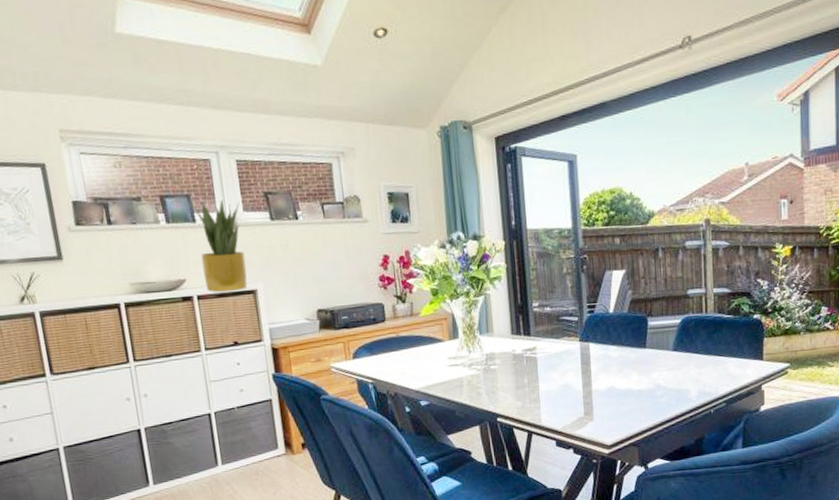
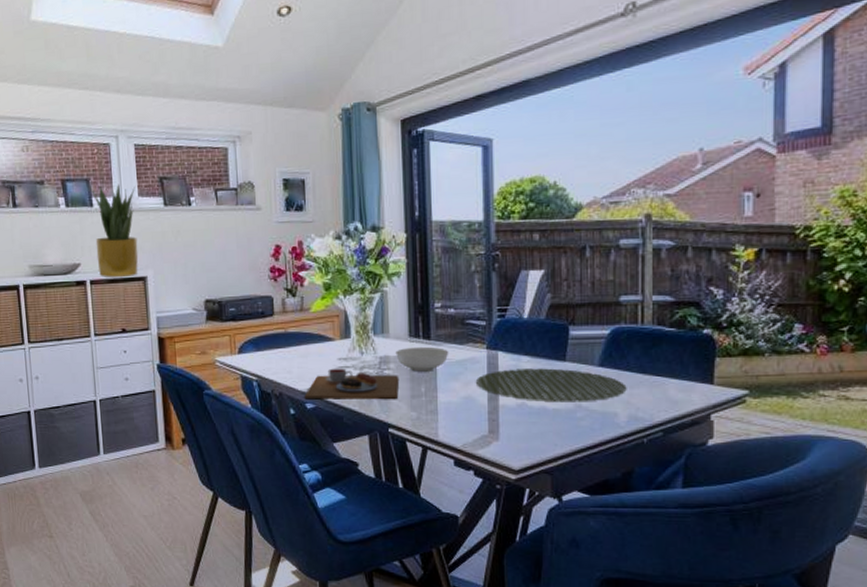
place setting: none [418,366,505,397] -> present [304,368,399,400]
bowl: none [500,342,548,366] -> present [396,346,449,372]
place mat: none [571,355,696,385] -> present [475,368,627,403]

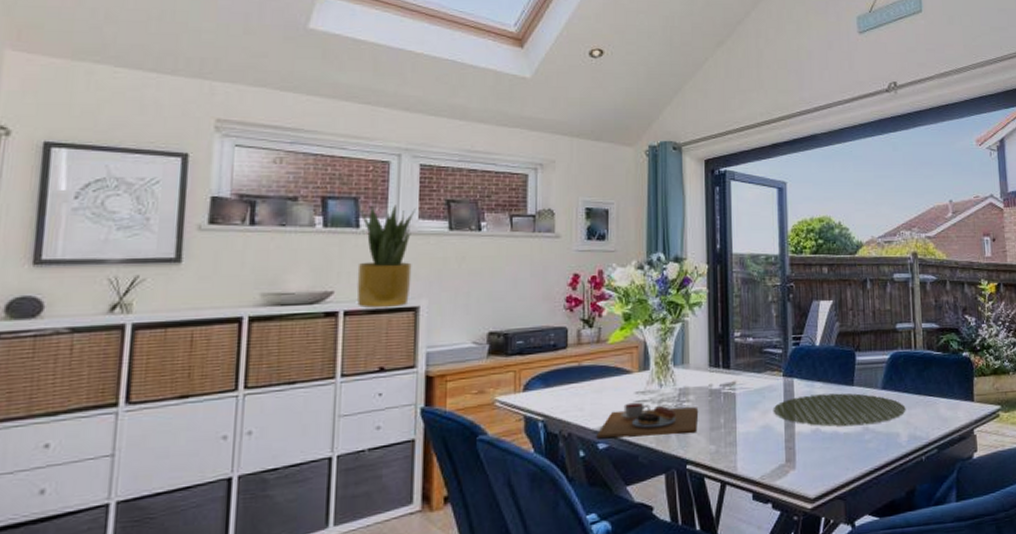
bowl: present [396,346,449,372] -> none [695,376,748,403]

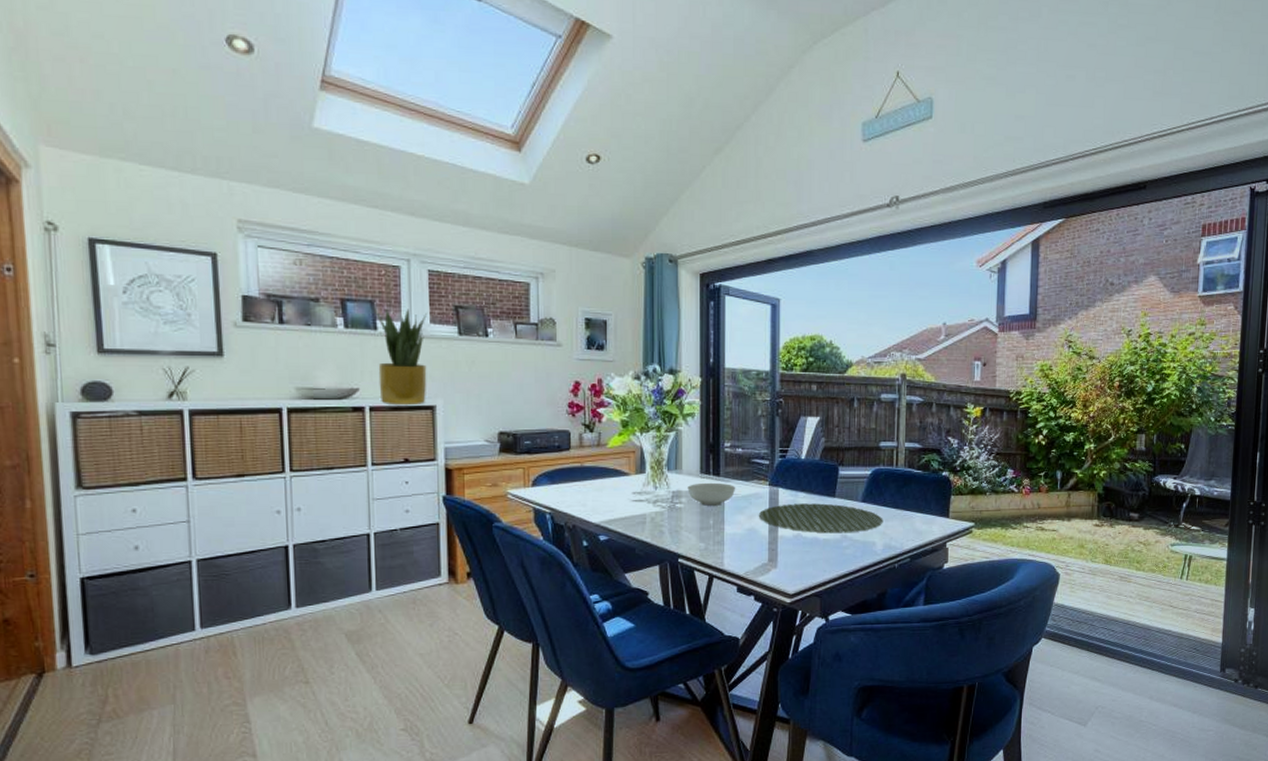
place setting: present [596,402,699,439] -> none [598,501,690,532]
bowl: none [695,376,748,403] -> present [687,482,736,506]

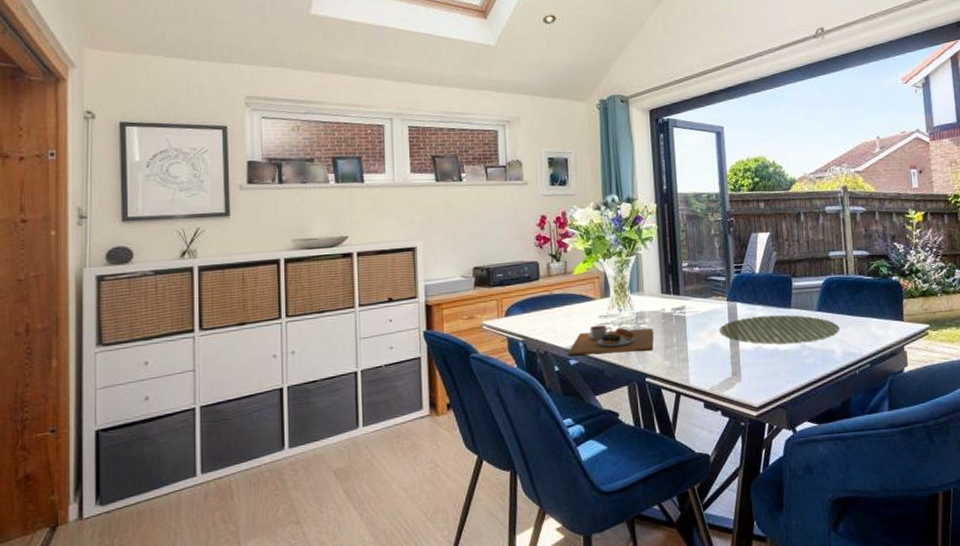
planter: present [375,309,427,406] -> none [362,161,409,250]
place setting: none [598,501,690,532] -> present [568,324,654,356]
bowl: present [687,482,736,506] -> none [650,301,696,325]

